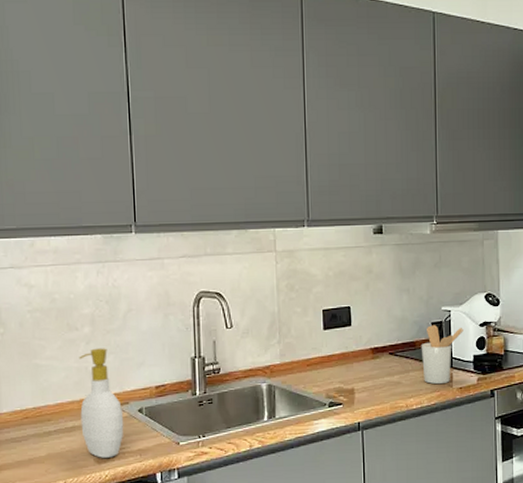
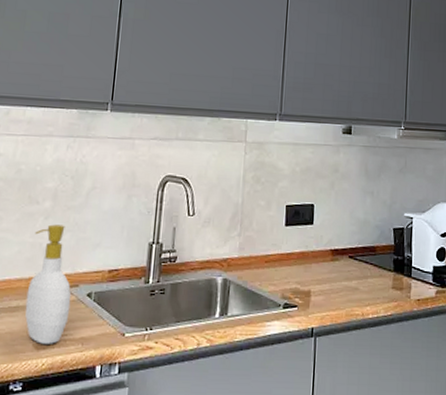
utensil holder: present [421,325,463,384] -> none [381,231,424,293]

